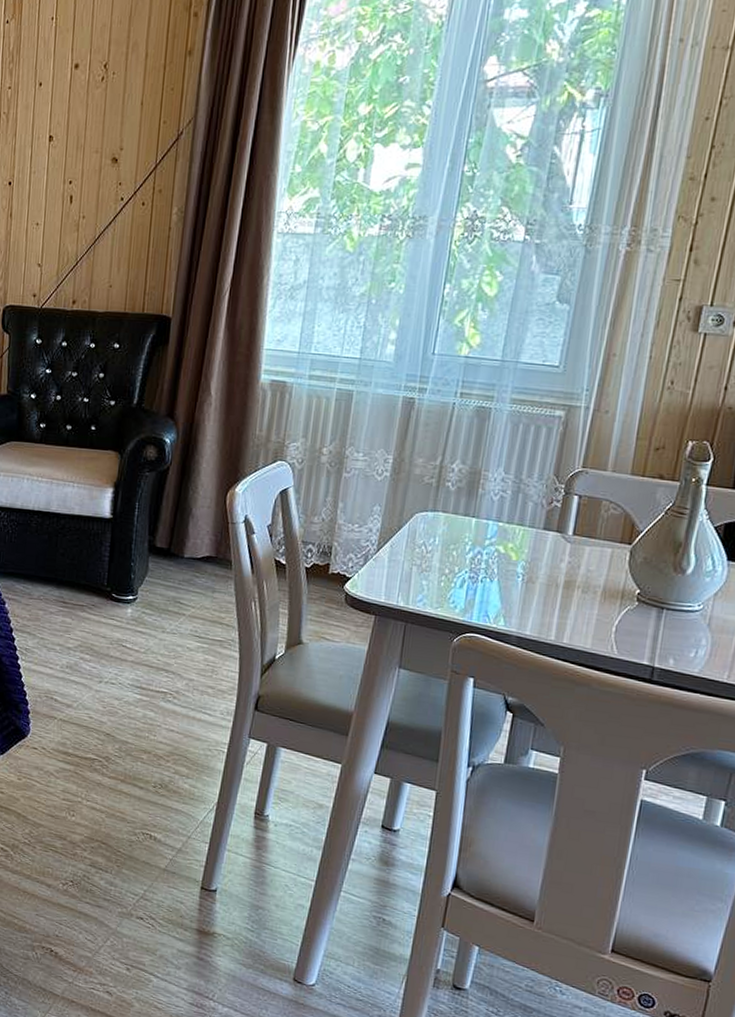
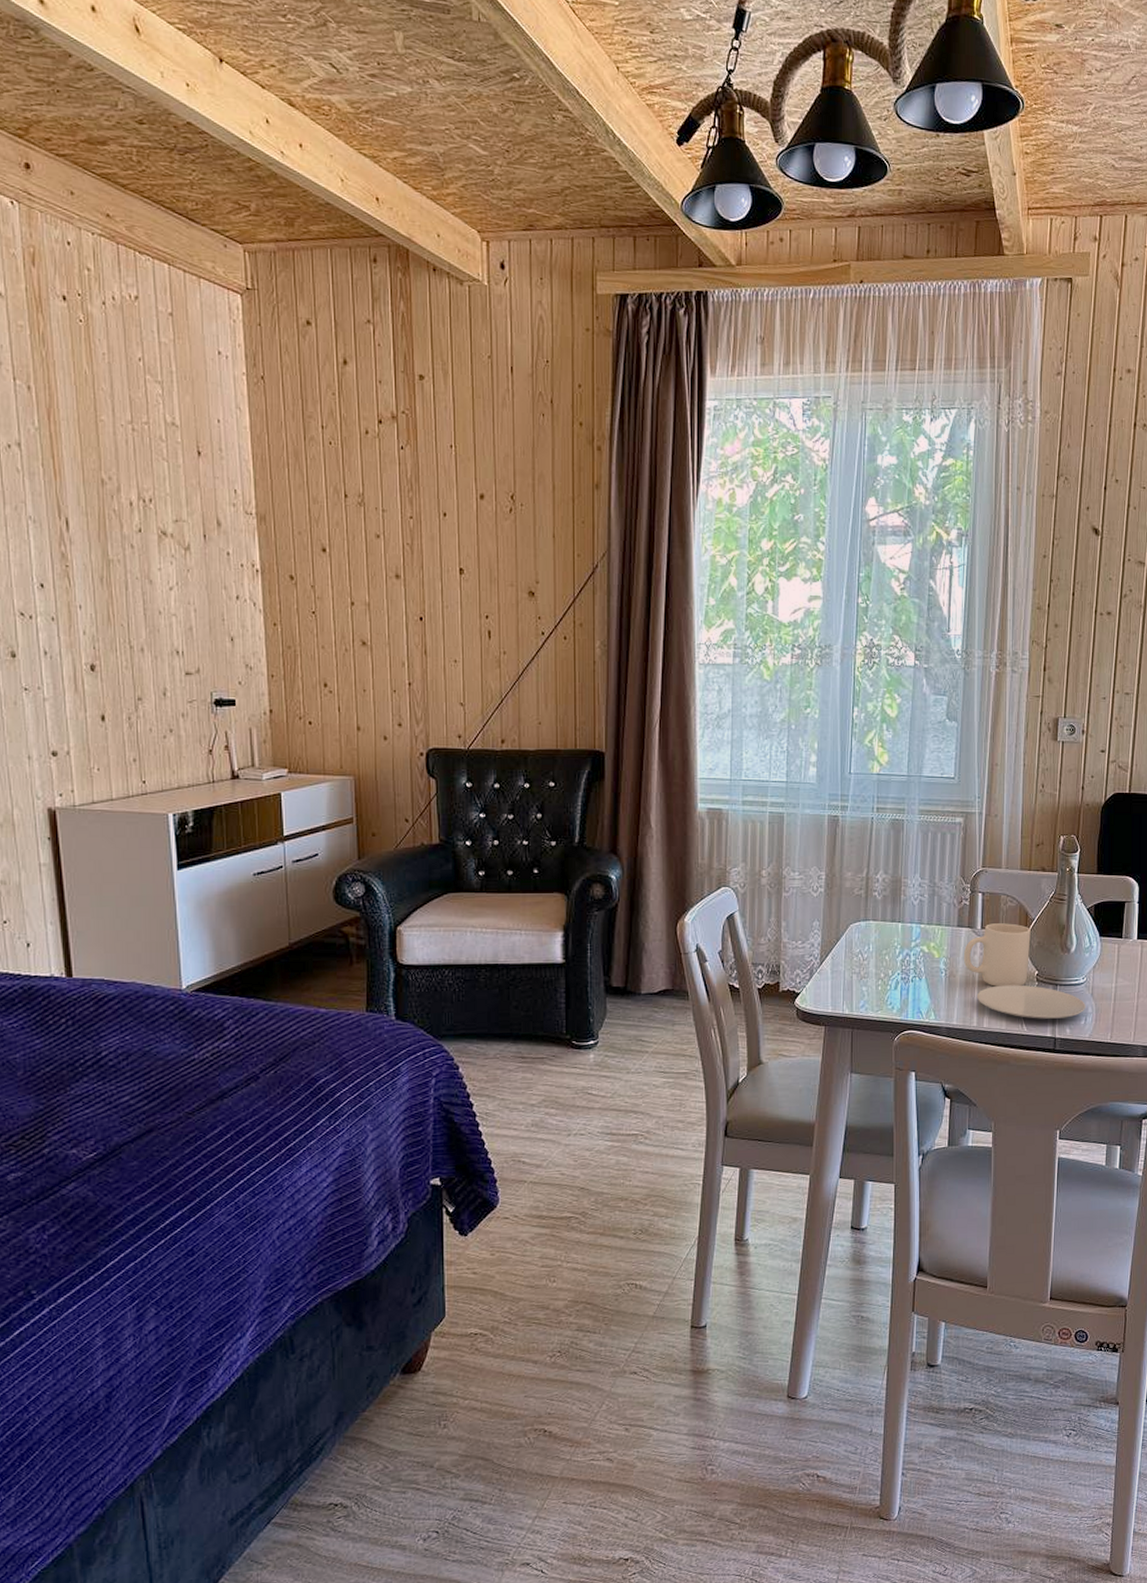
cup: none [546,530,636,604] -> present [963,923,1031,987]
plate: none [558,599,699,647] -> present [976,985,1086,1019]

